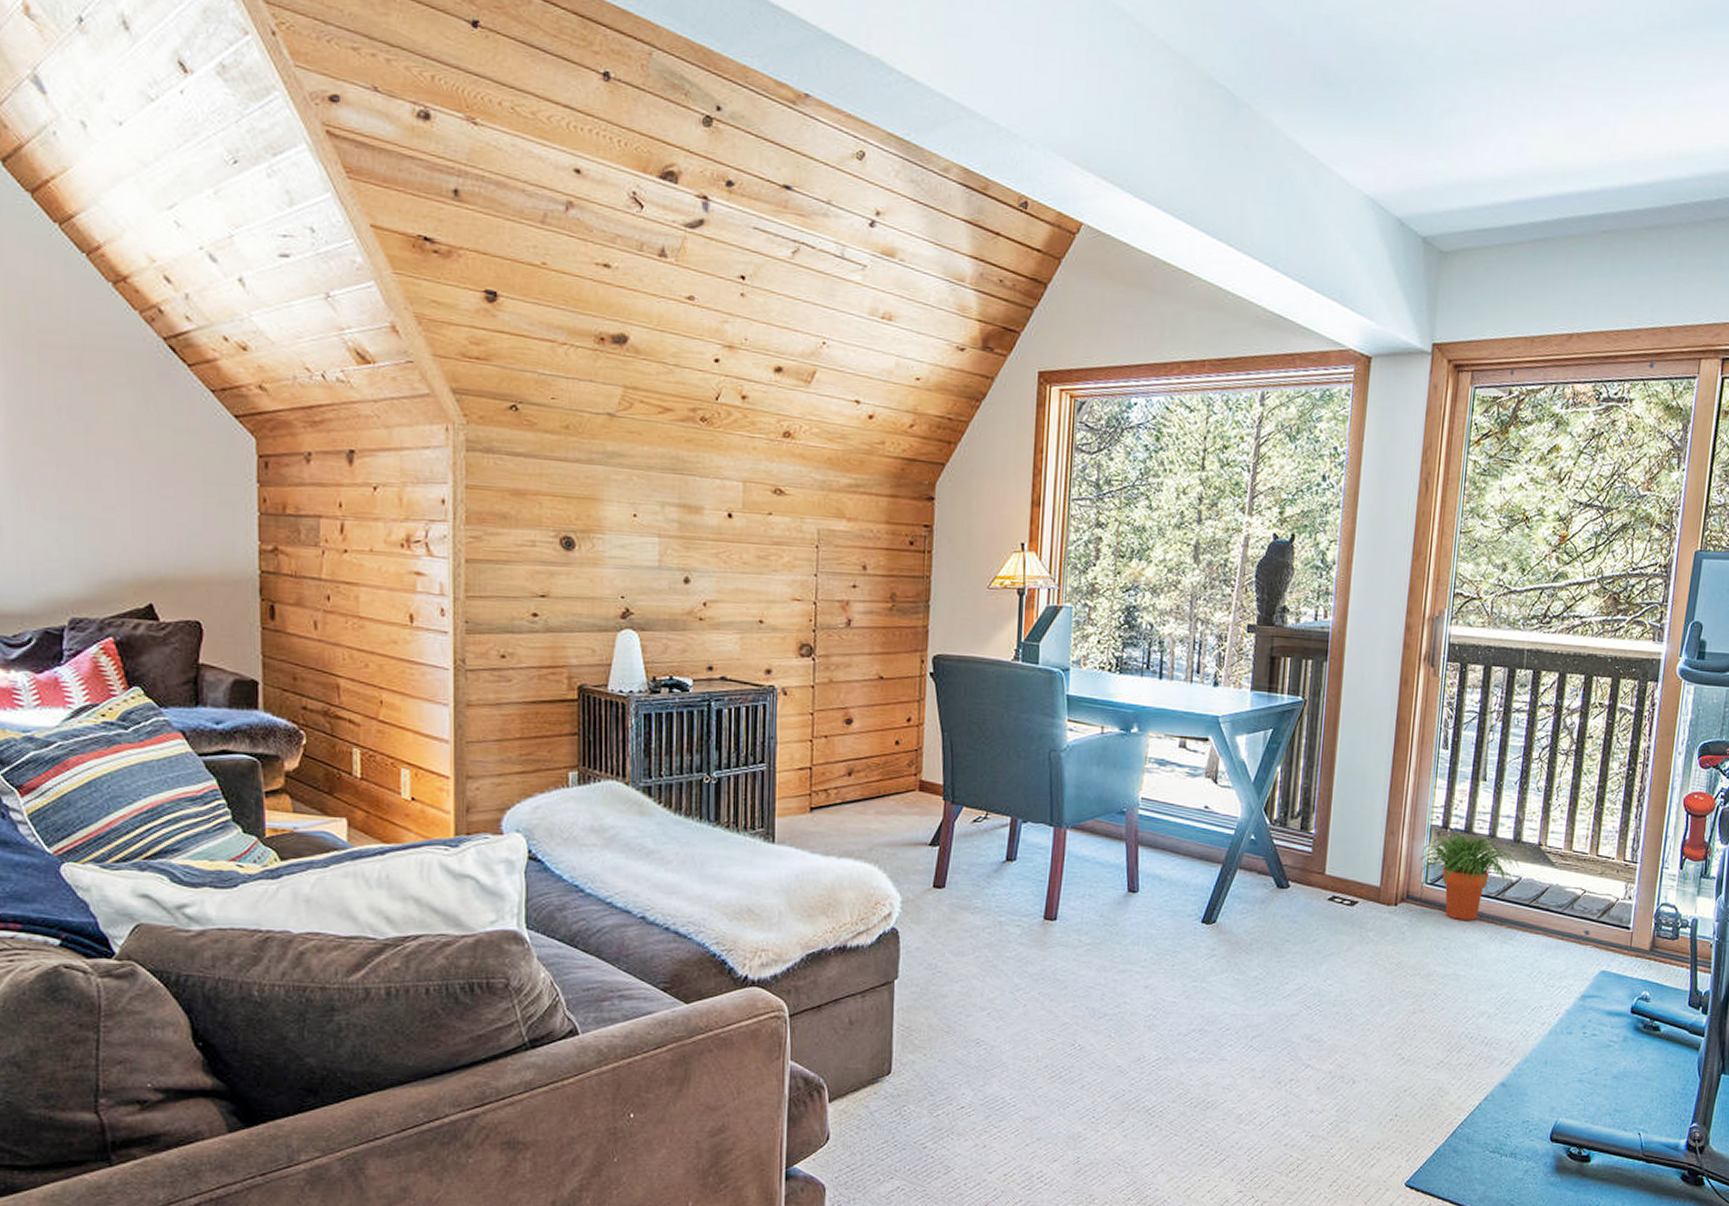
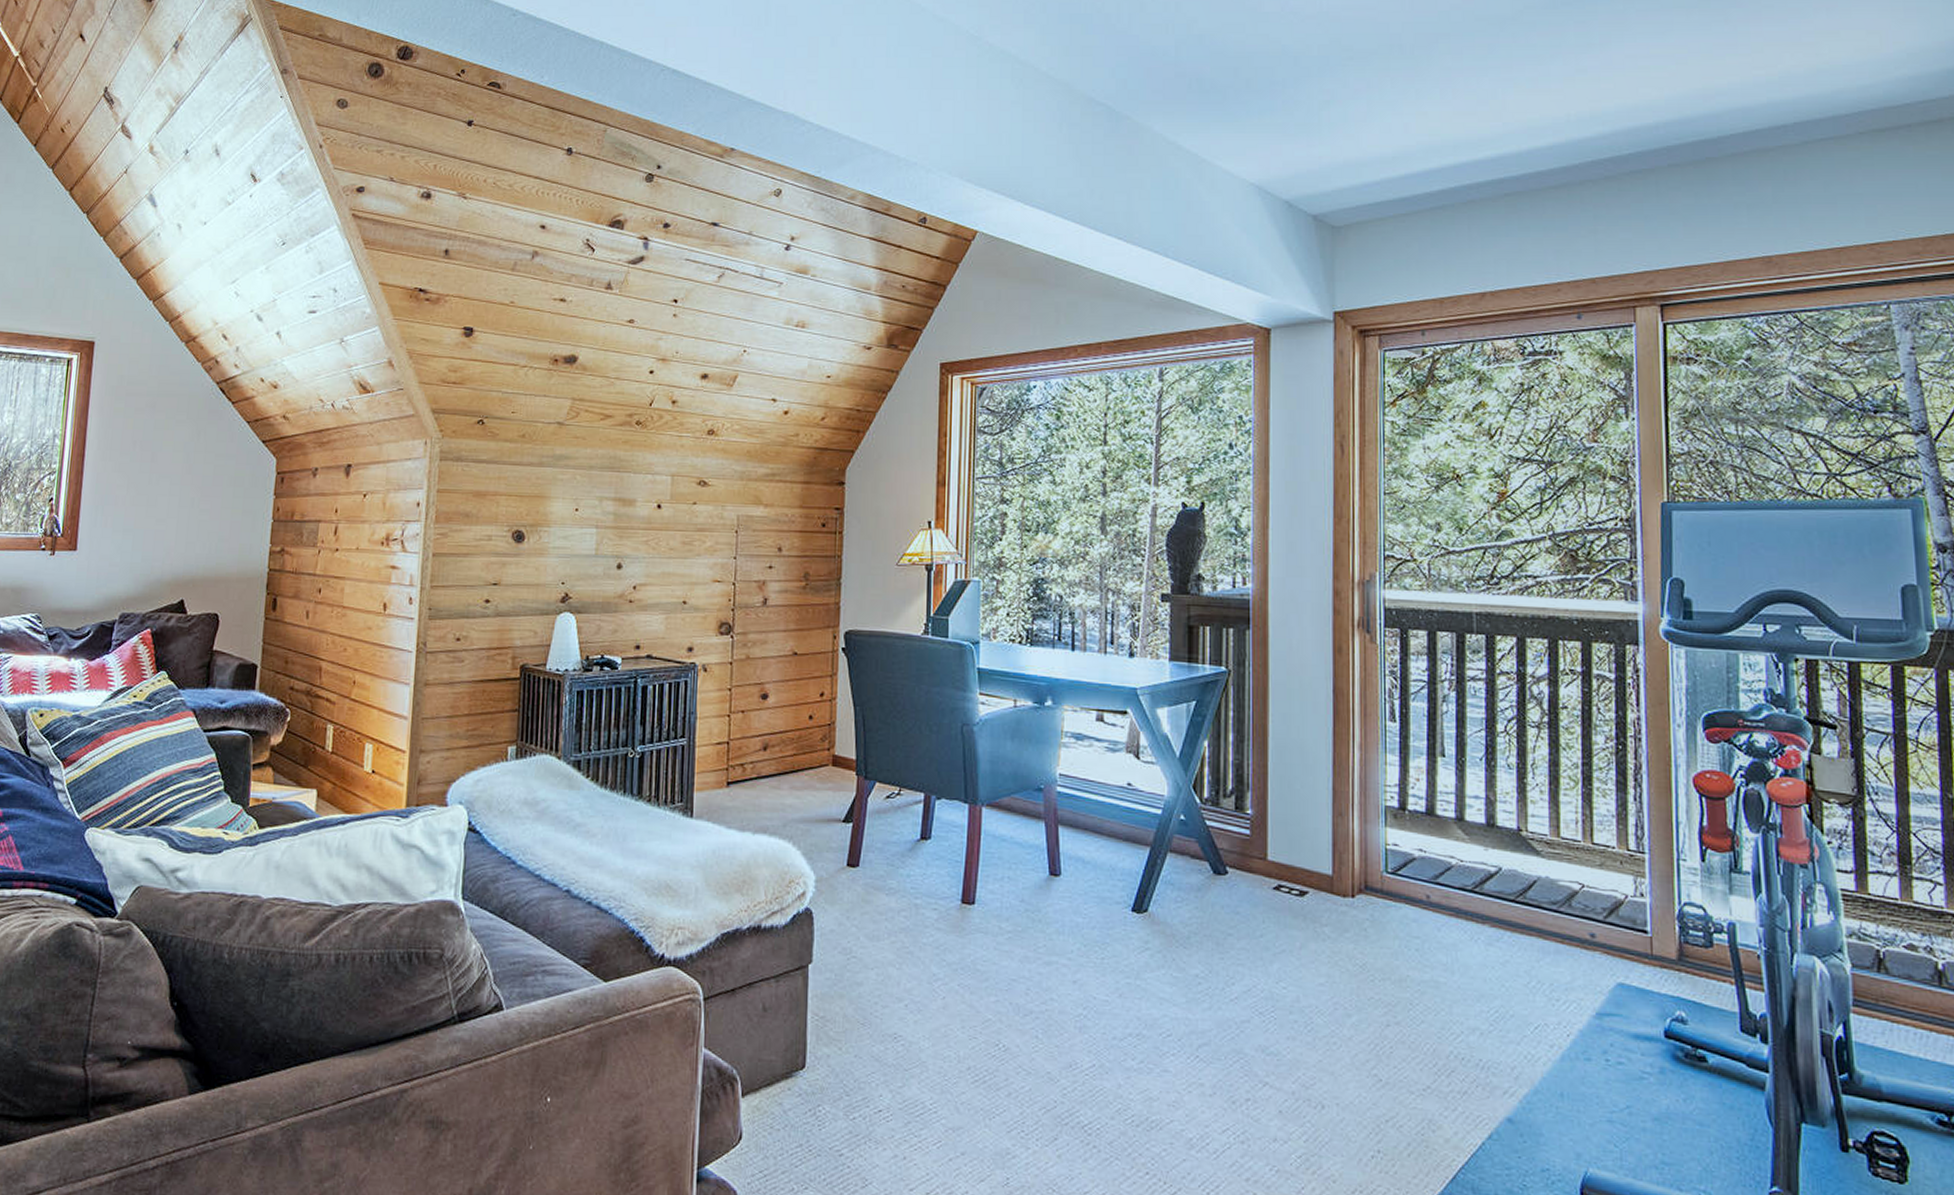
potted plant: present [1419,833,1519,920] -> none [1375,815,1497,917]

